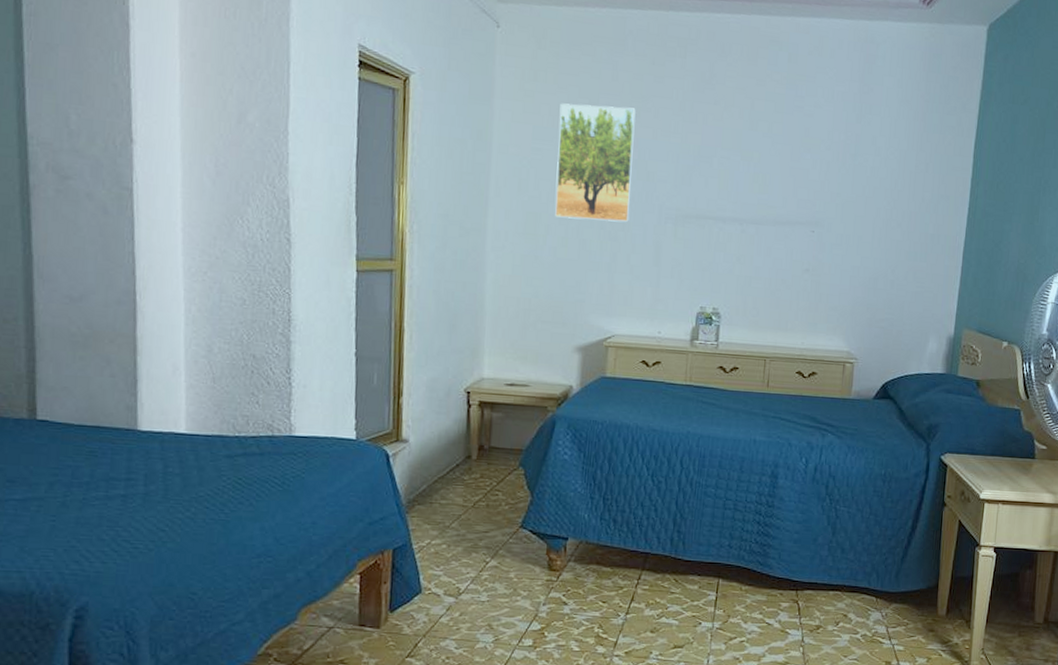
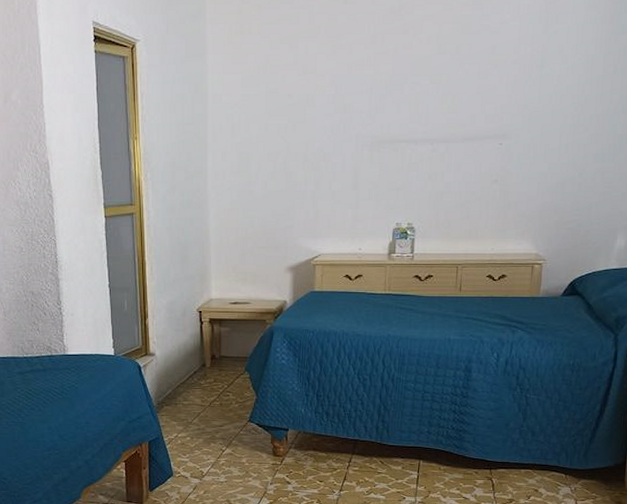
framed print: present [555,103,636,223] -> none [263,47,332,155]

